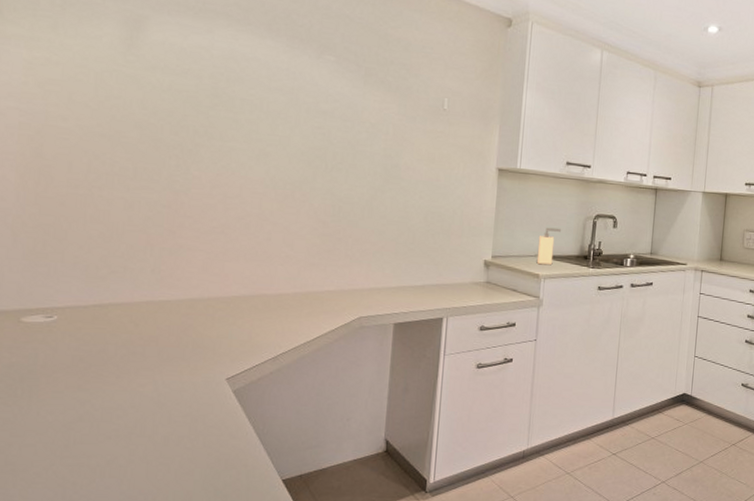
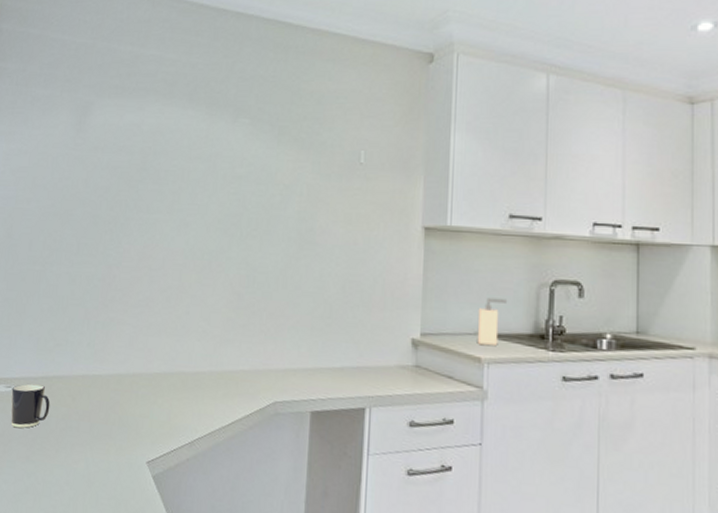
mug: none [53,312,107,358] -> present [11,383,51,428]

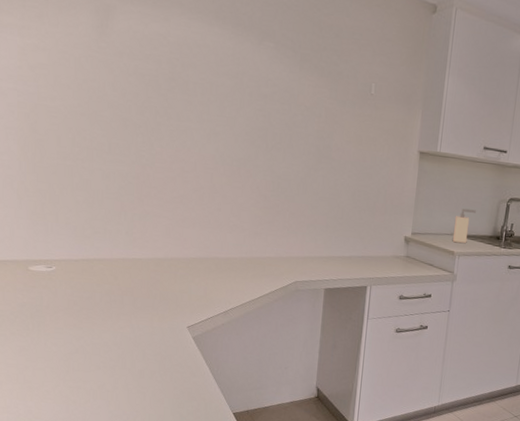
mug: present [11,383,51,428] -> none [53,265,93,302]

